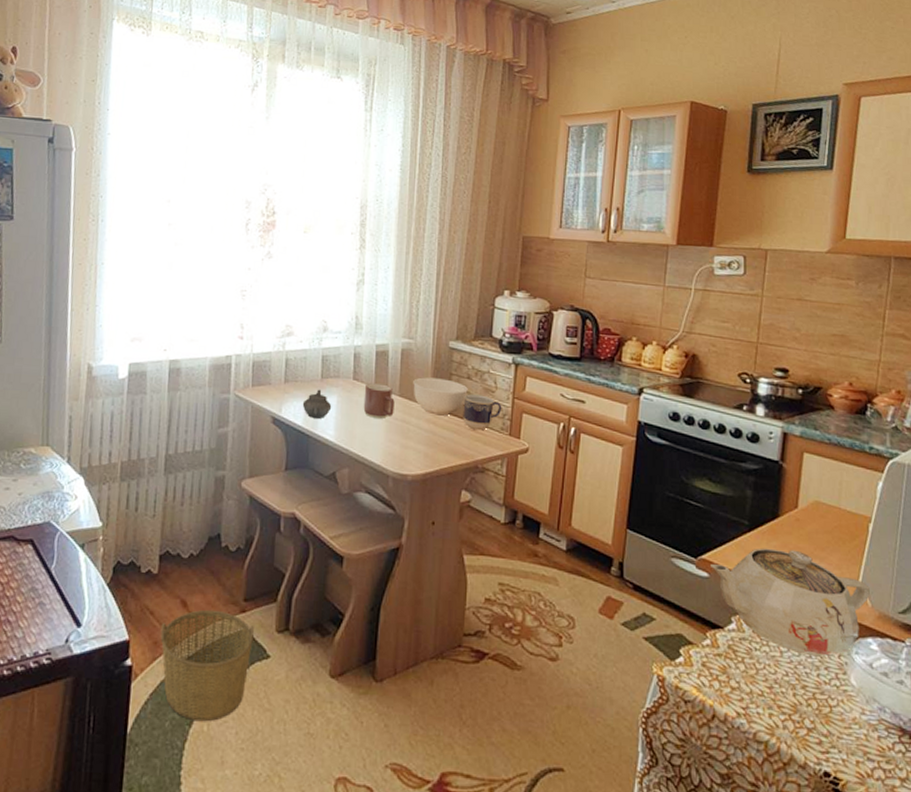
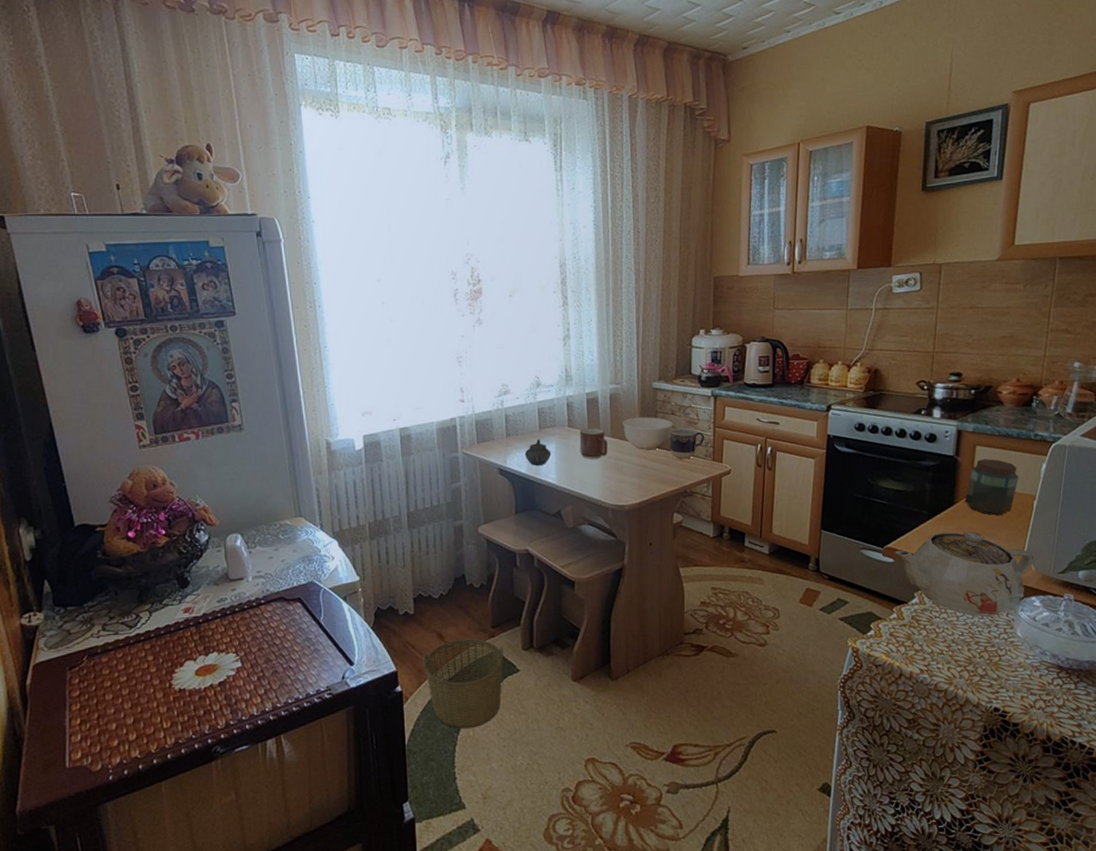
peanut butter: none [790,468,852,537] -> present [964,459,1019,516]

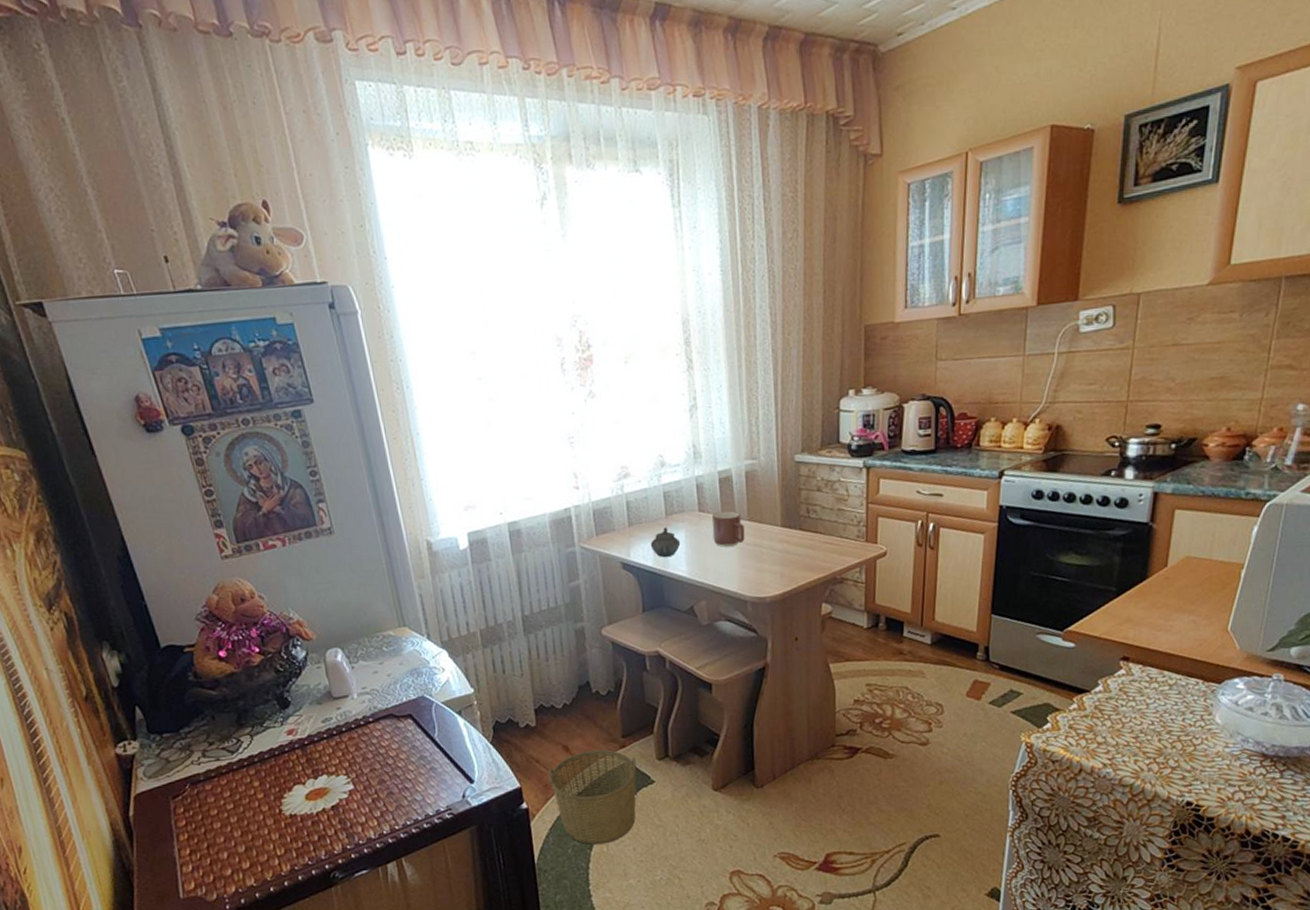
bowl: present [623,417,673,450] -> none [761,495,819,534]
cup: present [669,427,705,460] -> none [815,505,856,543]
teapot: present [895,531,1034,617] -> none [1077,607,1239,704]
peanut butter: present [964,459,1019,516] -> none [1159,524,1225,589]

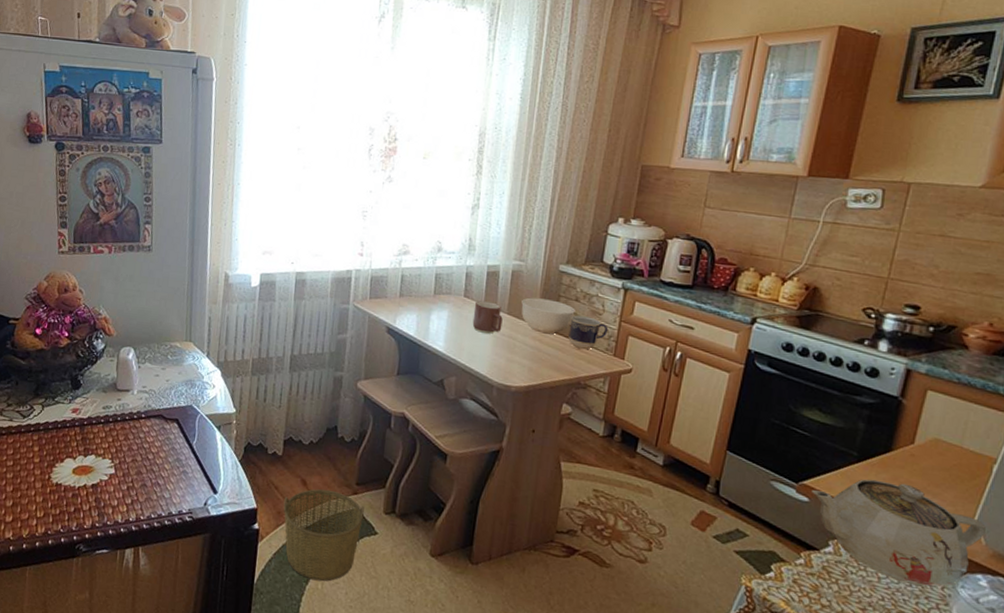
teapot: present [650,527,681,557] -> none [415,304,443,331]
bowl: none [761,495,819,534] -> present [521,297,575,335]
cup: none [815,505,856,543] -> present [568,315,609,350]
teapot: none [1077,607,1239,704] -> present [812,479,986,587]

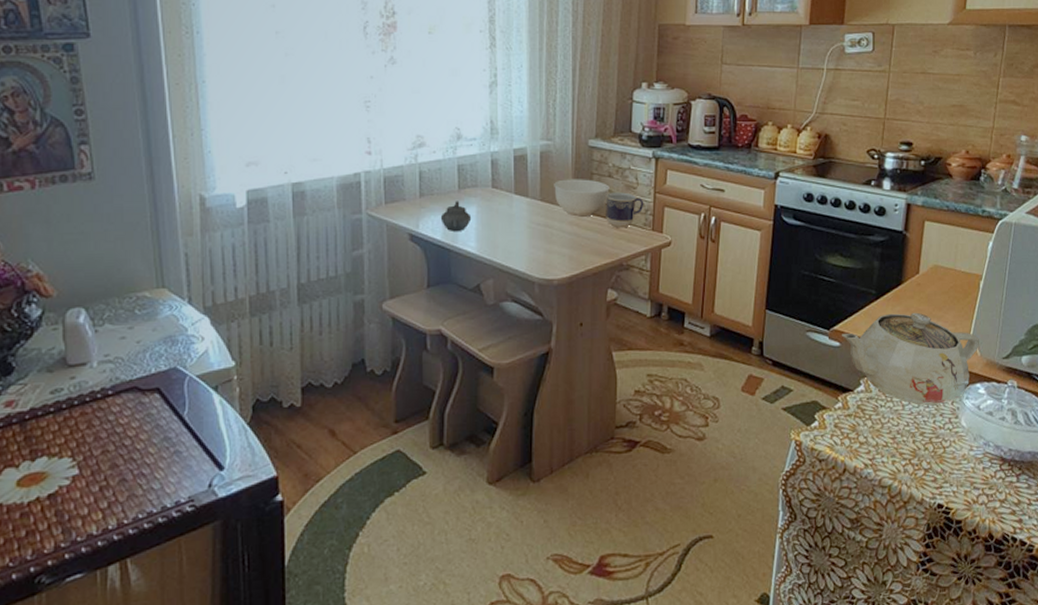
basket: present [283,489,364,581] -> none [310,435,408,545]
teapot: none [415,304,443,331] -> present [440,201,472,231]
mug: present [472,301,503,334] -> none [504,190,536,225]

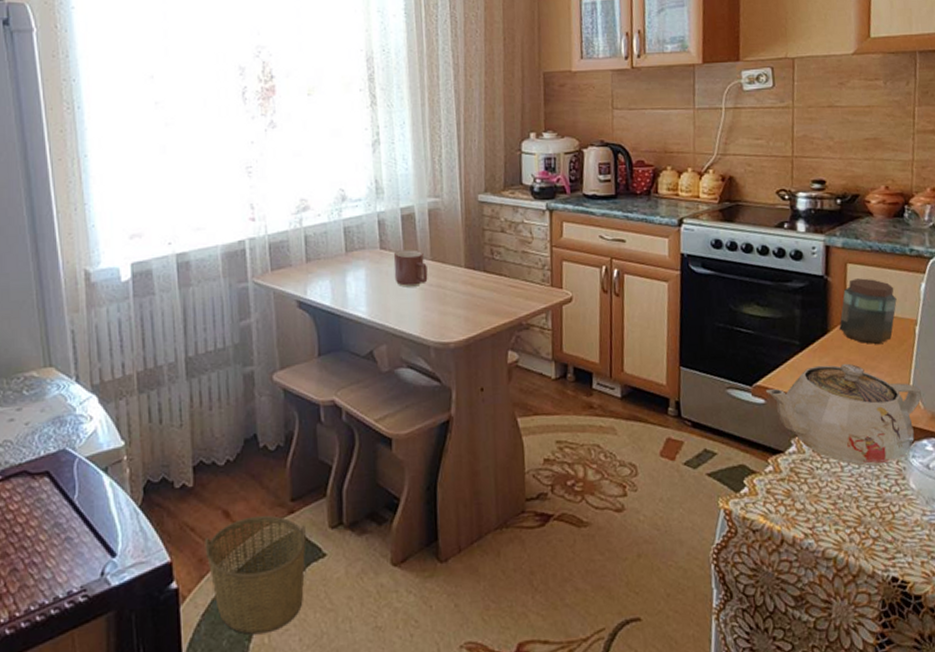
basket: none [310,435,408,545] -> present [204,515,306,635]
teapot: present [440,201,472,231] -> none [328,264,361,296]
mug: none [504,190,536,225] -> present [393,249,428,287]
bowl: present [554,179,610,217] -> none [444,235,503,276]
cup: present [606,192,644,229] -> none [499,247,541,286]
peanut butter: none [912,235,966,297] -> present [839,278,897,345]

